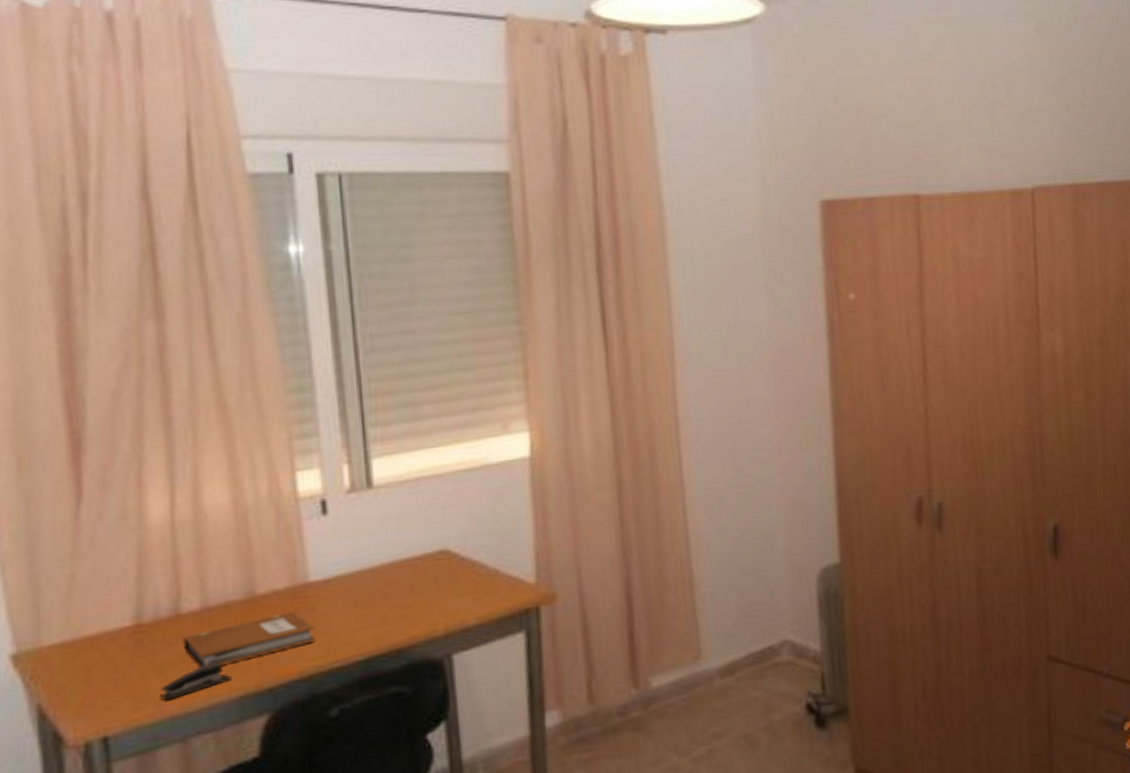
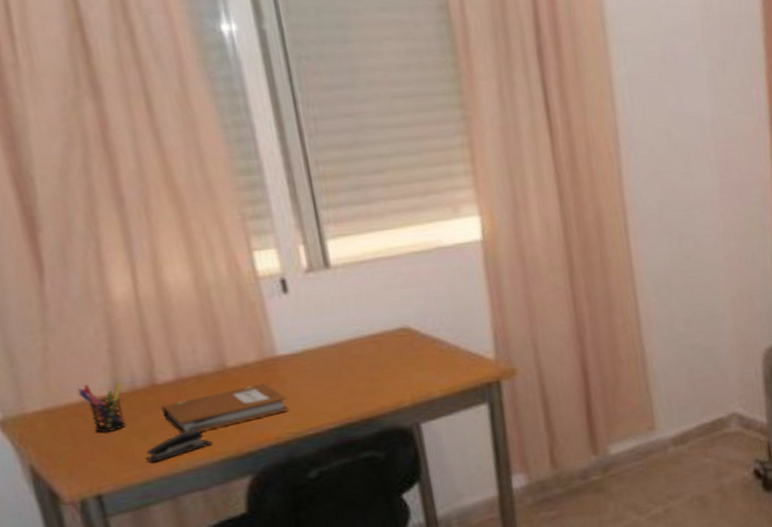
pen holder: none [98,611,146,668] -> present [77,381,126,433]

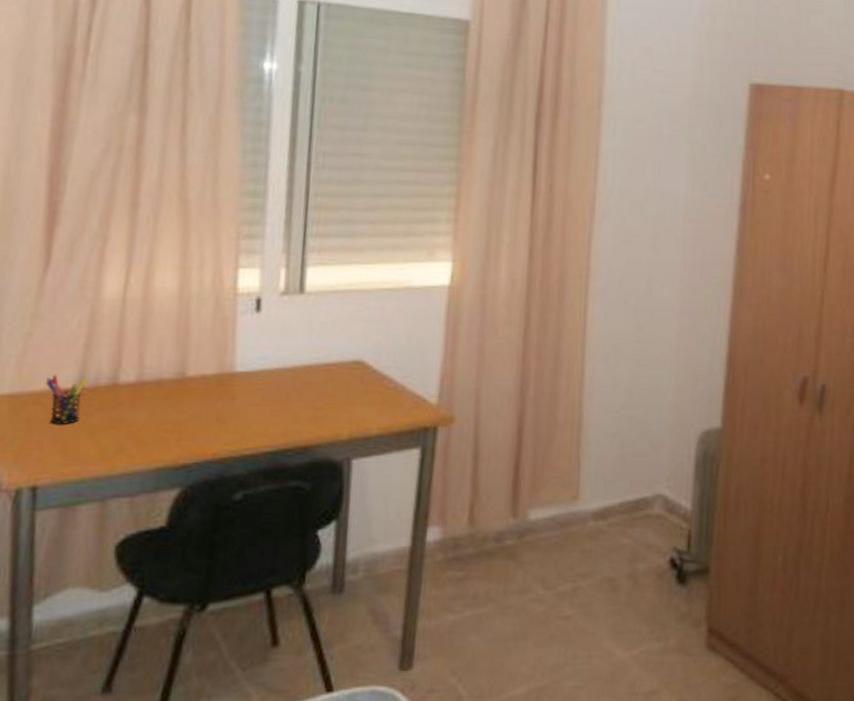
stapler: present [146,429,214,463] -> none [87,433,154,462]
notebook: present [161,383,290,433] -> none [115,397,234,436]

